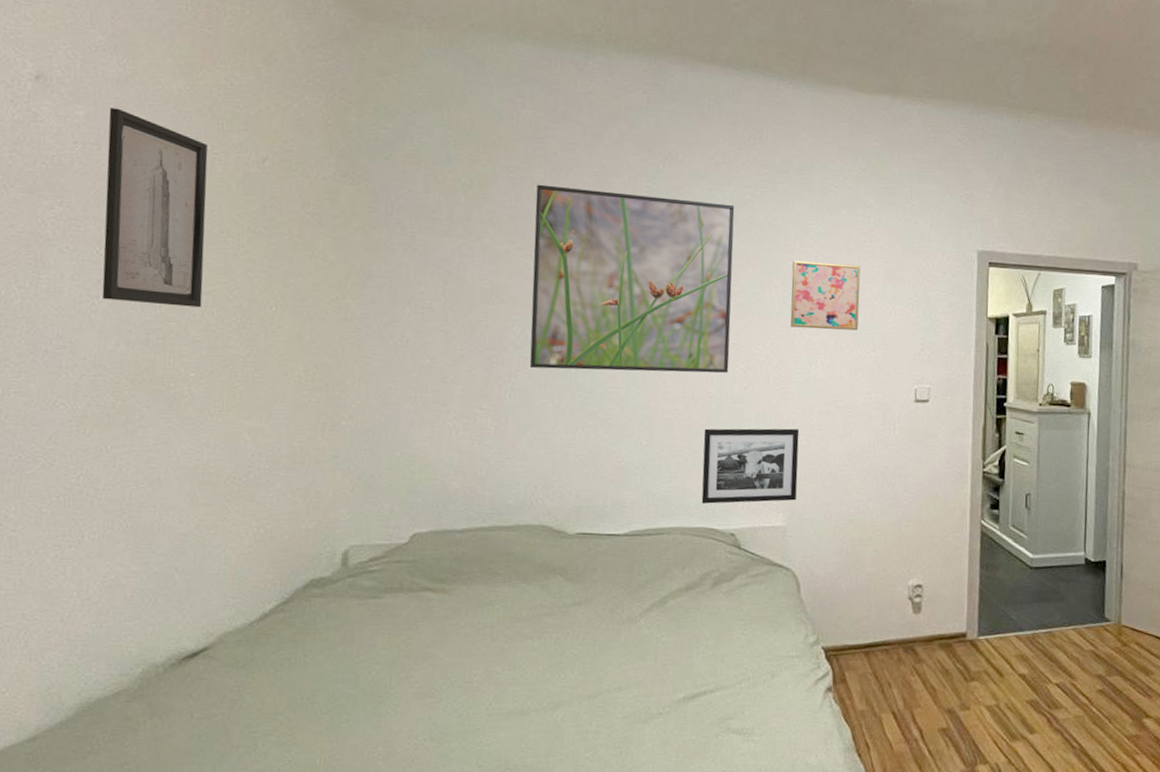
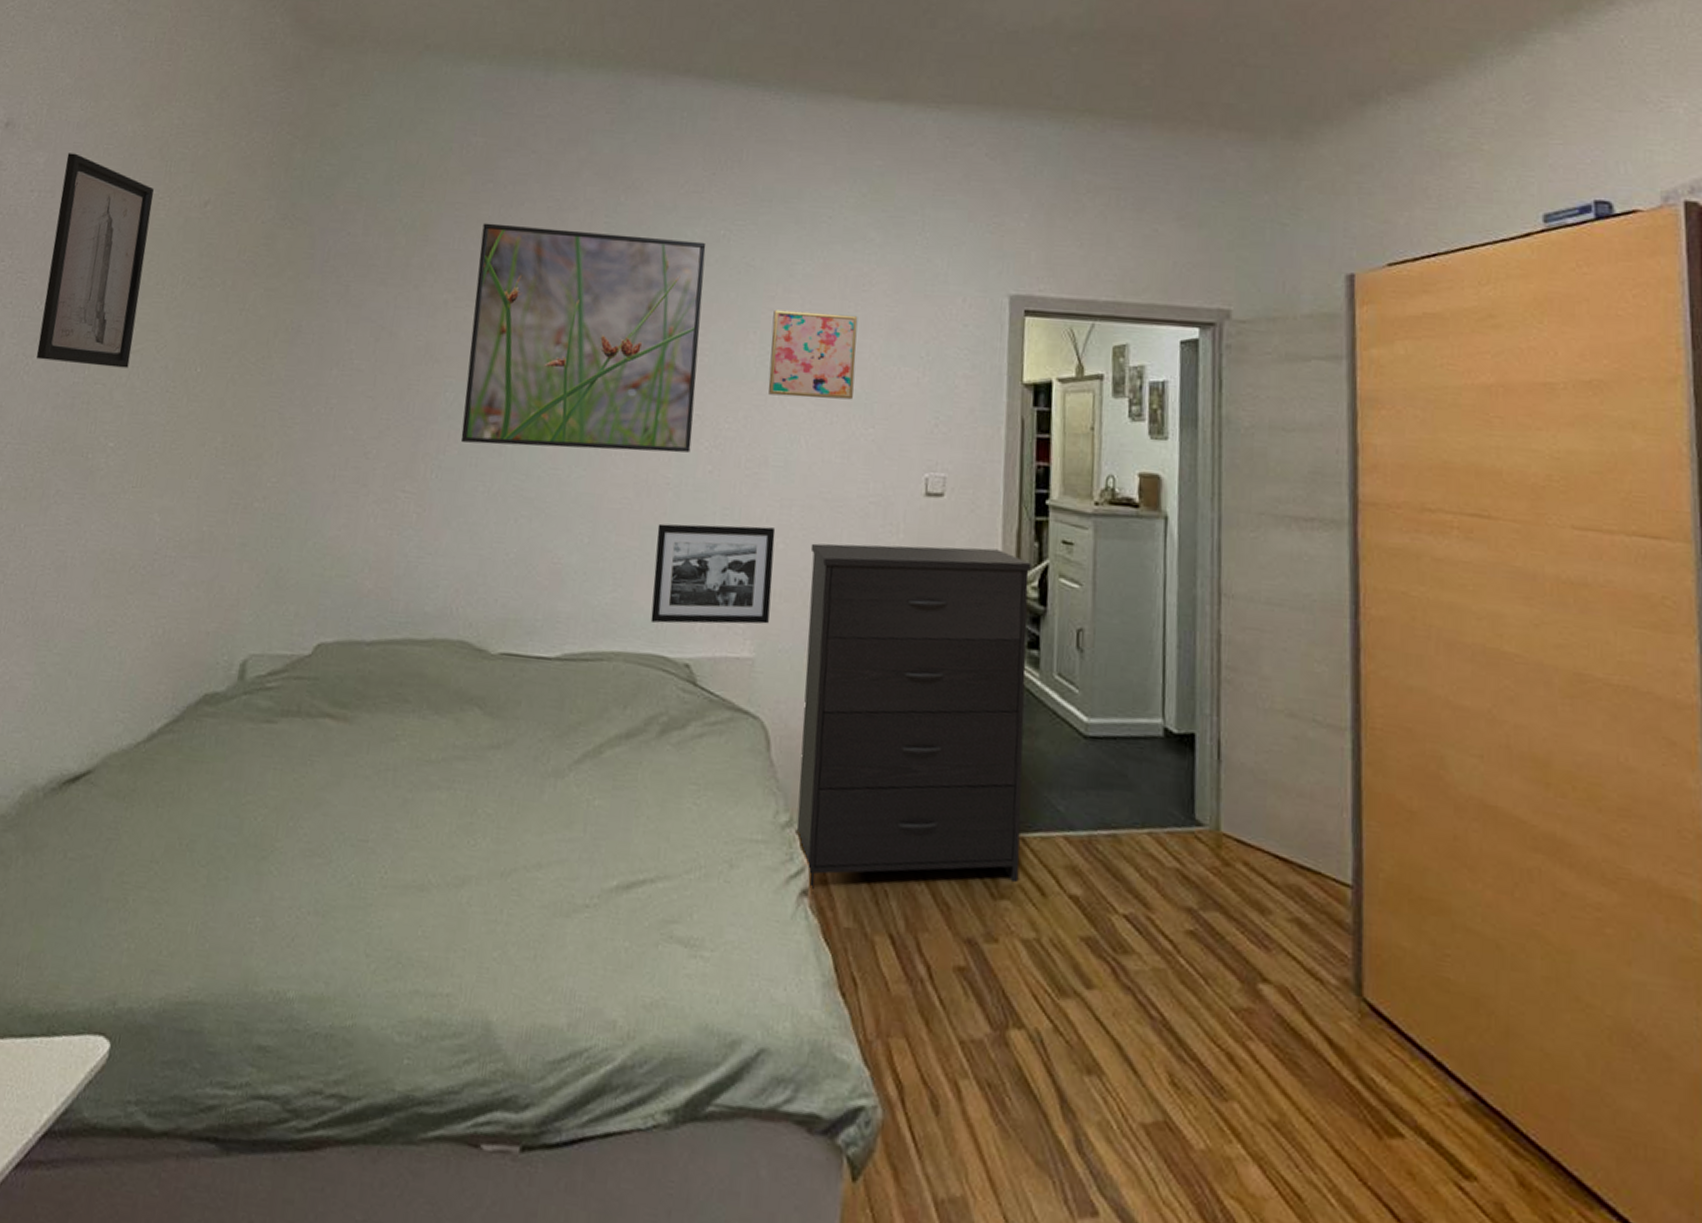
dresser: none [821,439,993,686] -> present [796,543,1031,889]

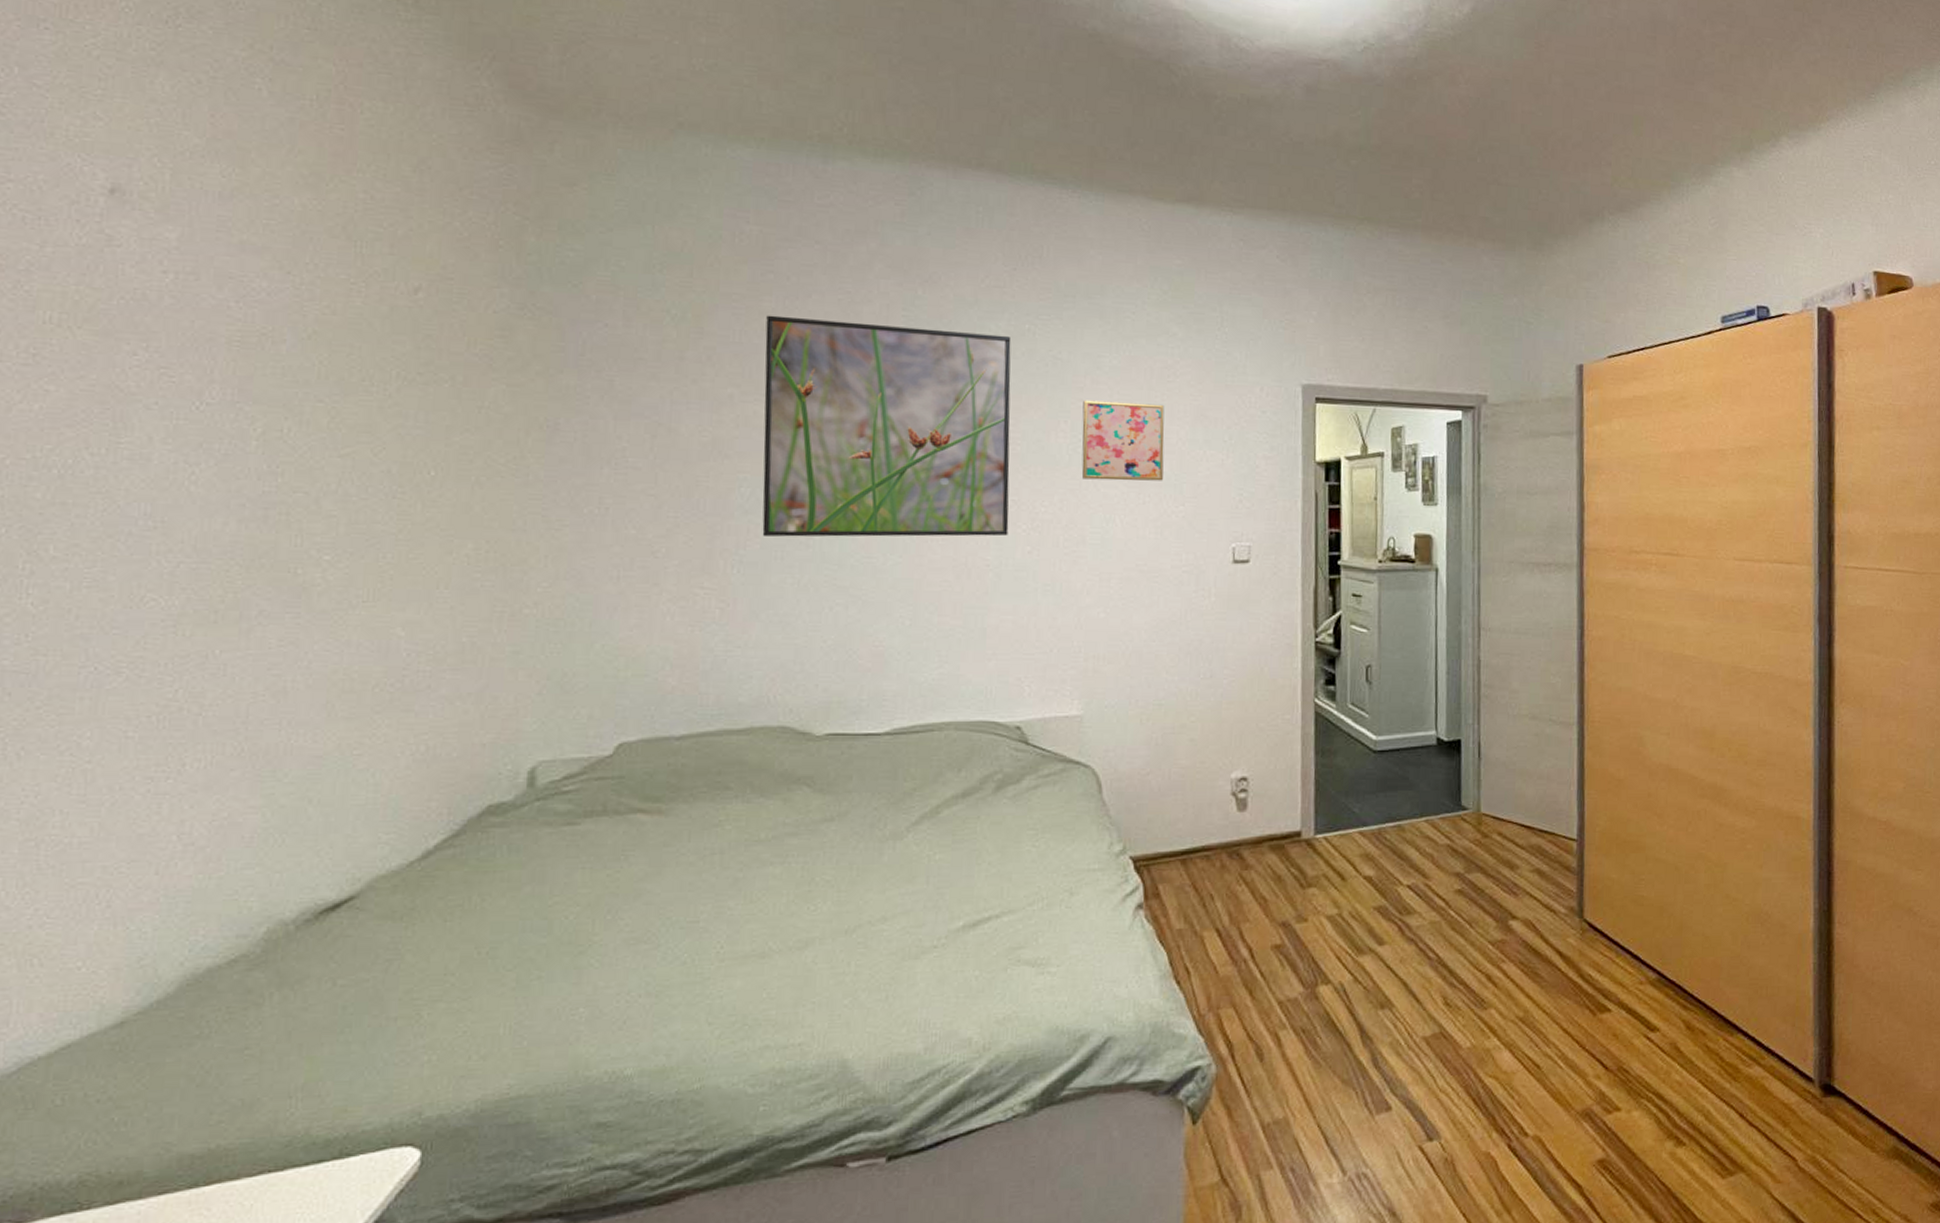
wall art: present [36,153,154,368] -> none [204,228,343,474]
picture frame: present [650,523,776,624] -> none [979,599,1096,692]
dresser: present [796,543,1031,889] -> none [1129,604,1327,902]

